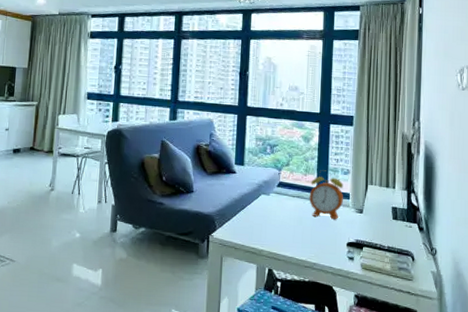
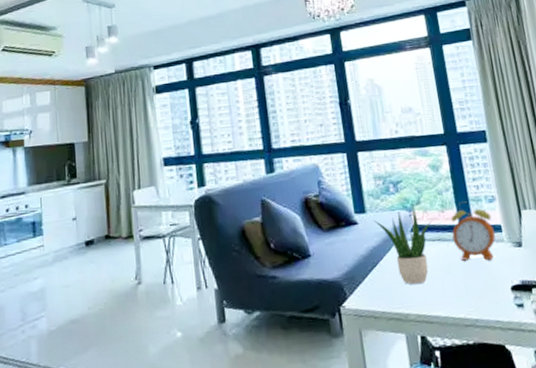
potted plant: none [248,165,294,229] -> present [373,204,431,285]

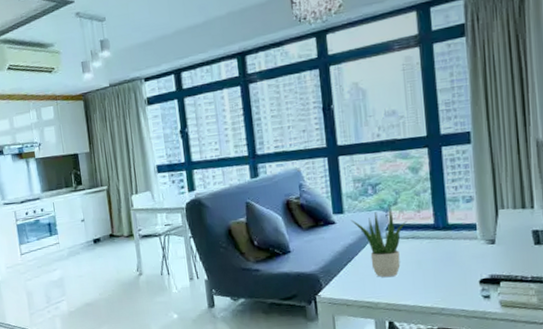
alarm clock: present [450,200,496,261] -> none [426,201,470,257]

